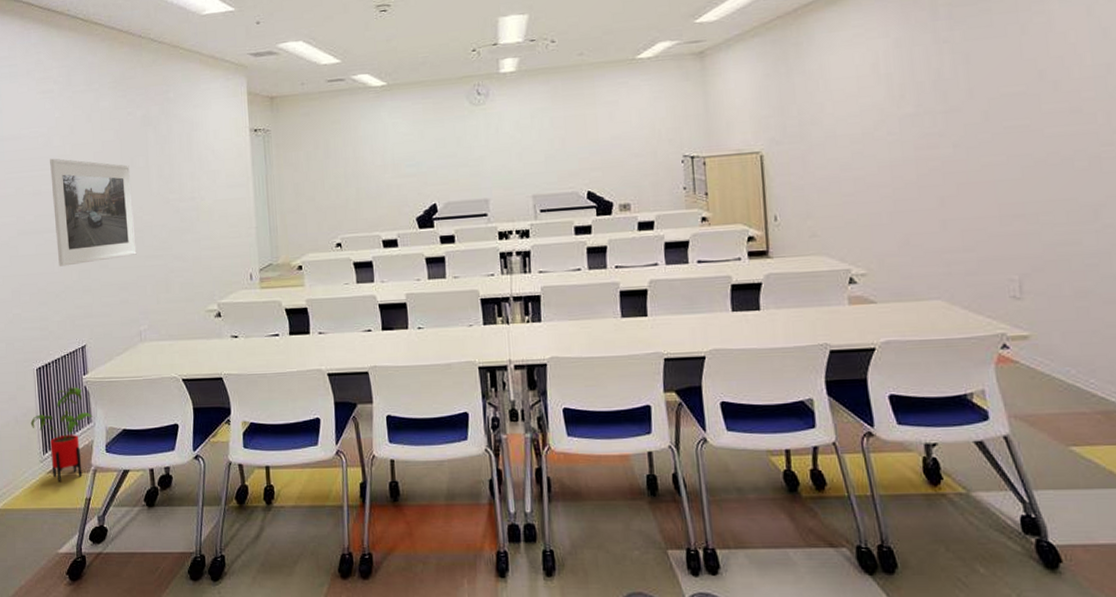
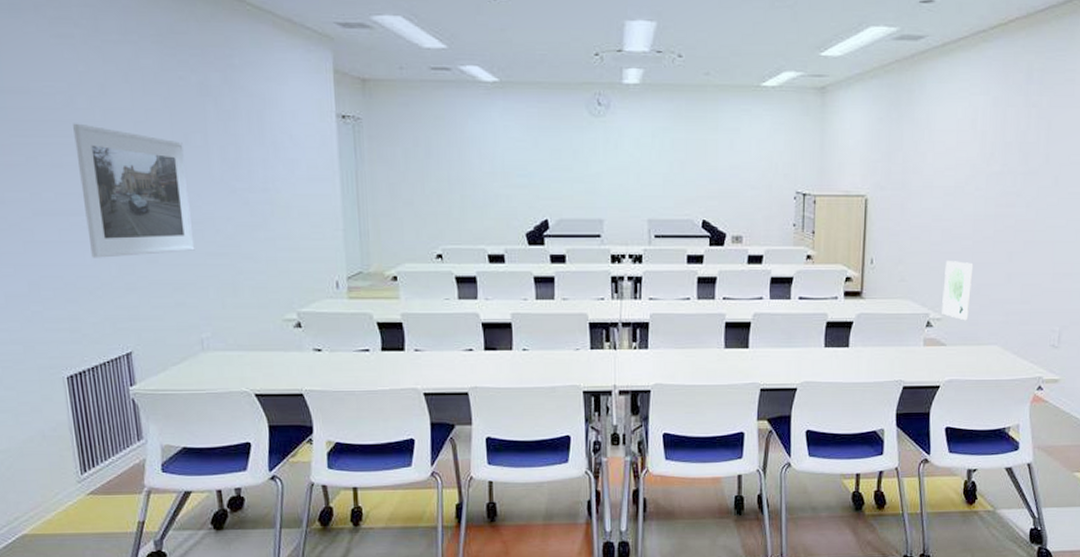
house plant: present [30,387,93,483] -> none [62,399,144,505]
wall art: none [862,210,900,275] -> present [942,260,974,321]

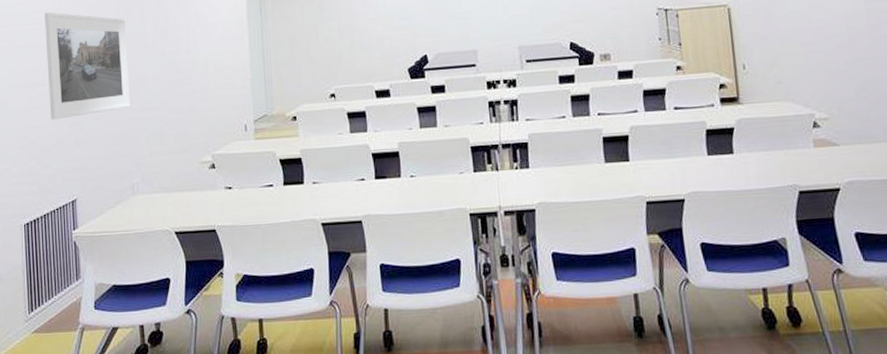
wall art: present [942,260,974,321] -> none [822,59,858,119]

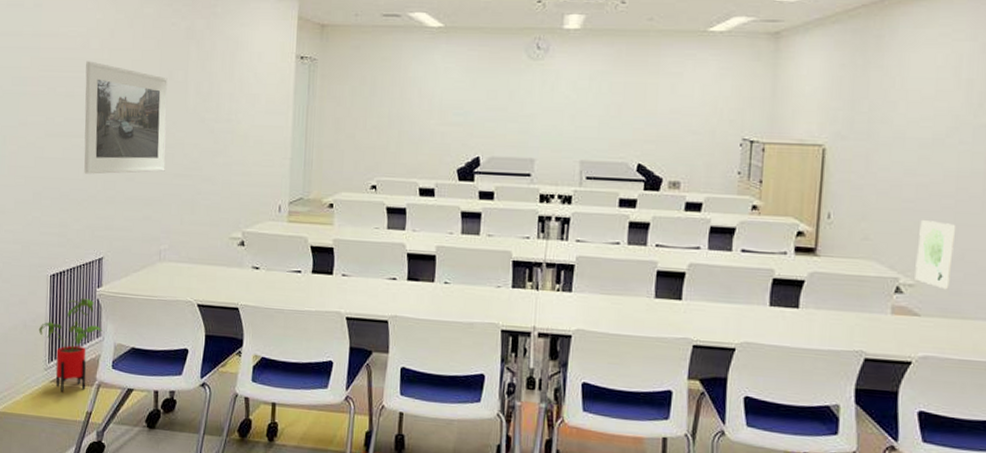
house plant: none [16,242,82,343] -> present [38,298,103,393]
wall art: none [822,59,858,119] -> present [915,219,957,290]

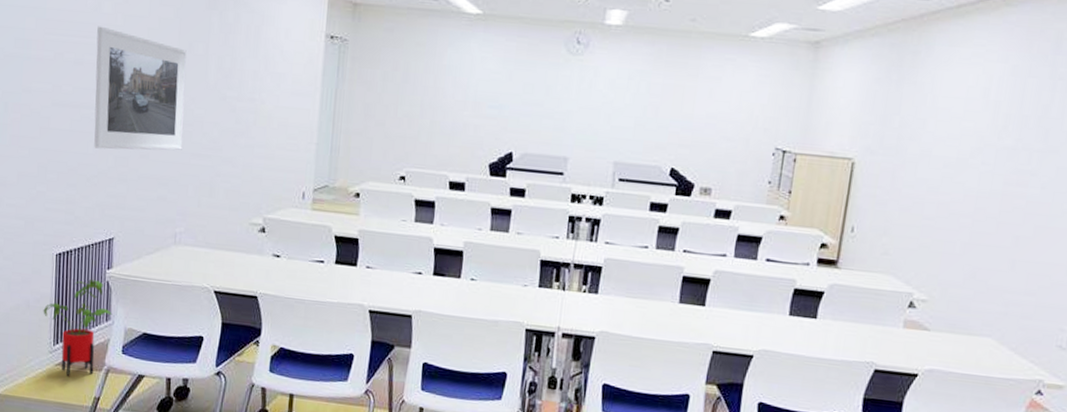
wall art: present [915,219,957,290] -> none [928,237,972,307]

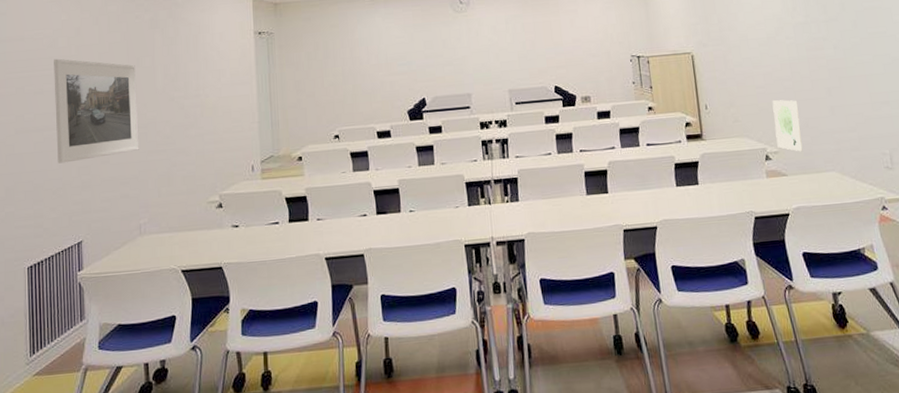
house plant: present [43,279,112,377] -> none [18,284,86,385]
wall art: none [928,237,972,307] -> present [772,99,803,152]

